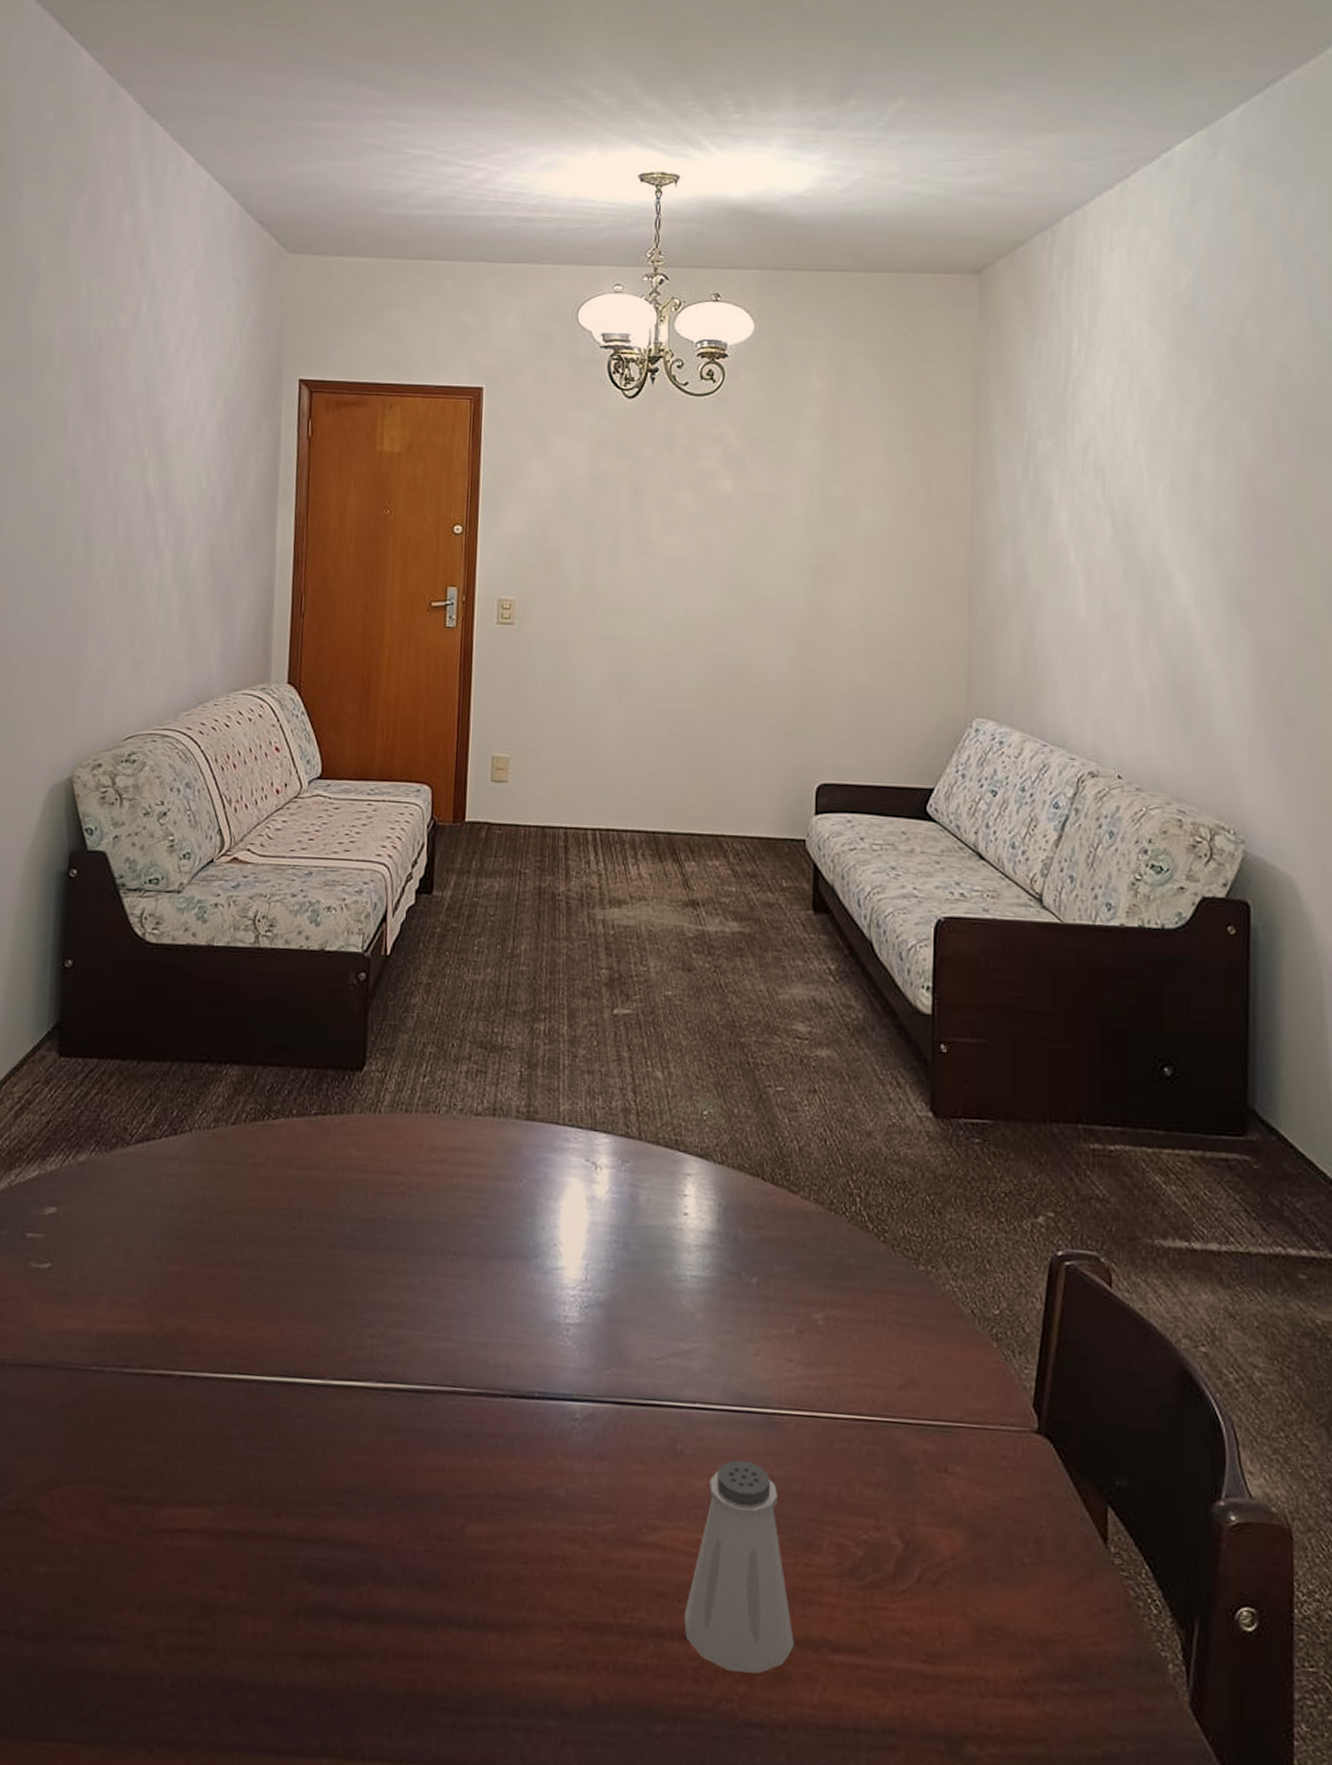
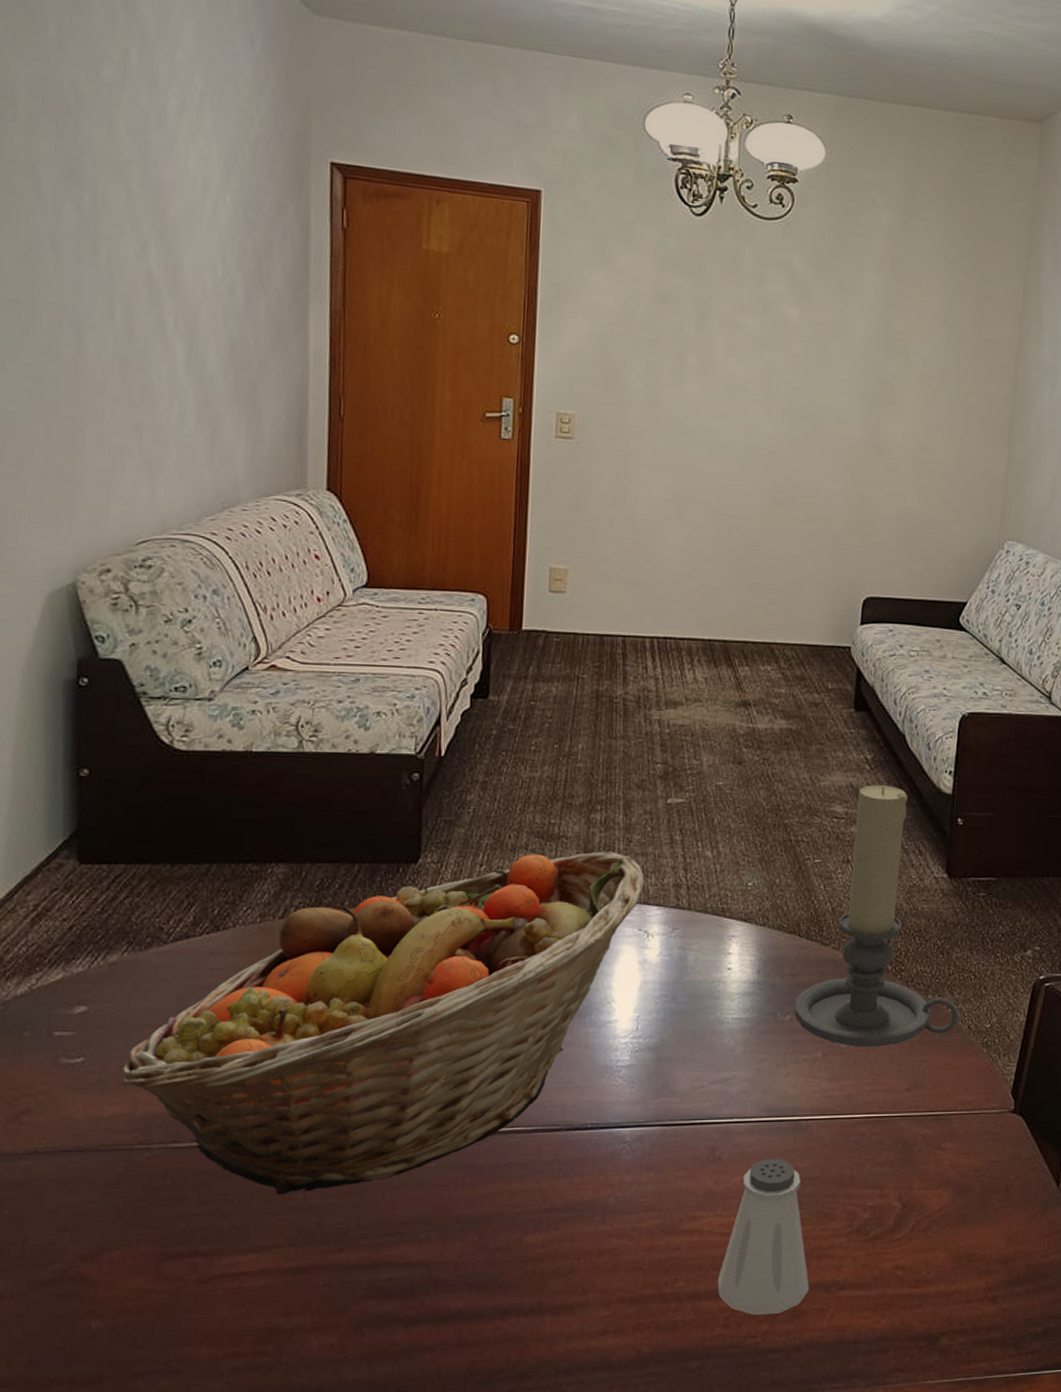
fruit basket: none [81,1066,591,1441] -> present [121,851,645,1195]
candle holder: none [762,1000,960,1328] -> present [795,785,959,1047]

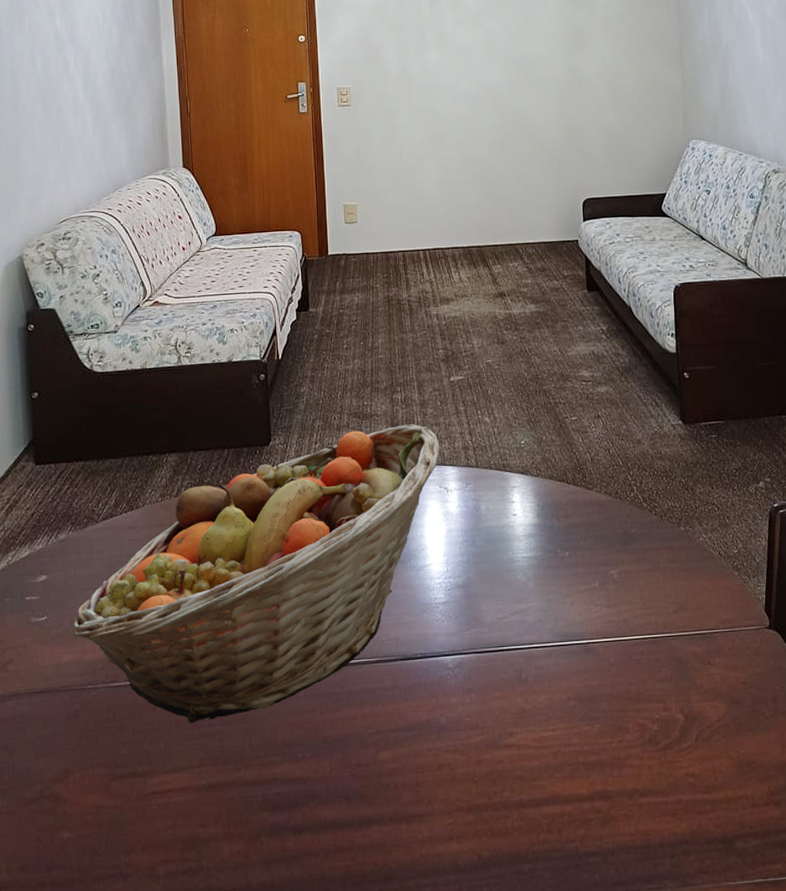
saltshaker: present [717,1158,809,1315] -> none [537,678,615,821]
candle holder: present [795,785,959,1047] -> none [571,350,710,576]

